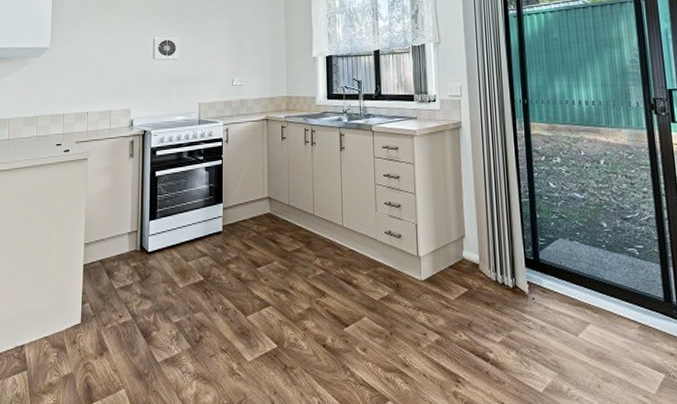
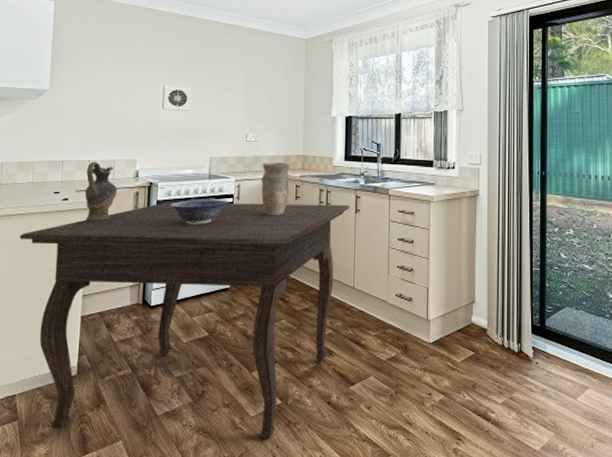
dining table: none [26,143,334,386] -> present [19,202,349,440]
ceramic pitcher: none [85,113,114,172] -> present [85,161,117,222]
decorative bowl: none [164,143,217,170] -> present [171,199,228,225]
vase: none [248,104,276,158] -> present [261,162,291,216]

